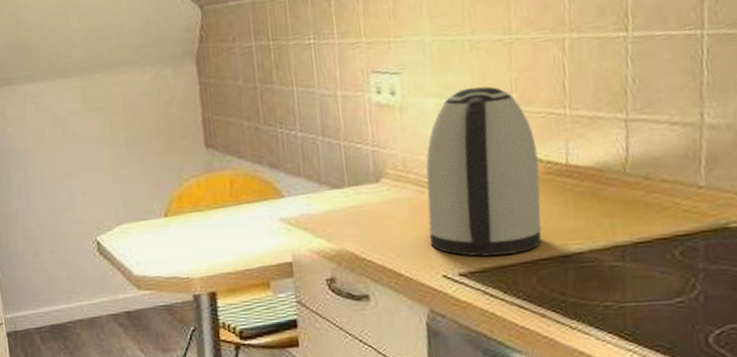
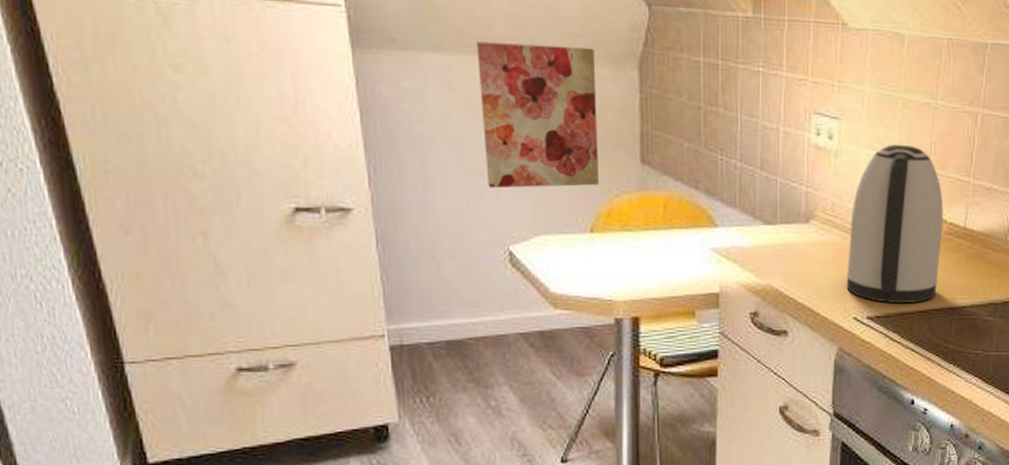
wall art: none [61,54,169,188] -> present [477,41,599,189]

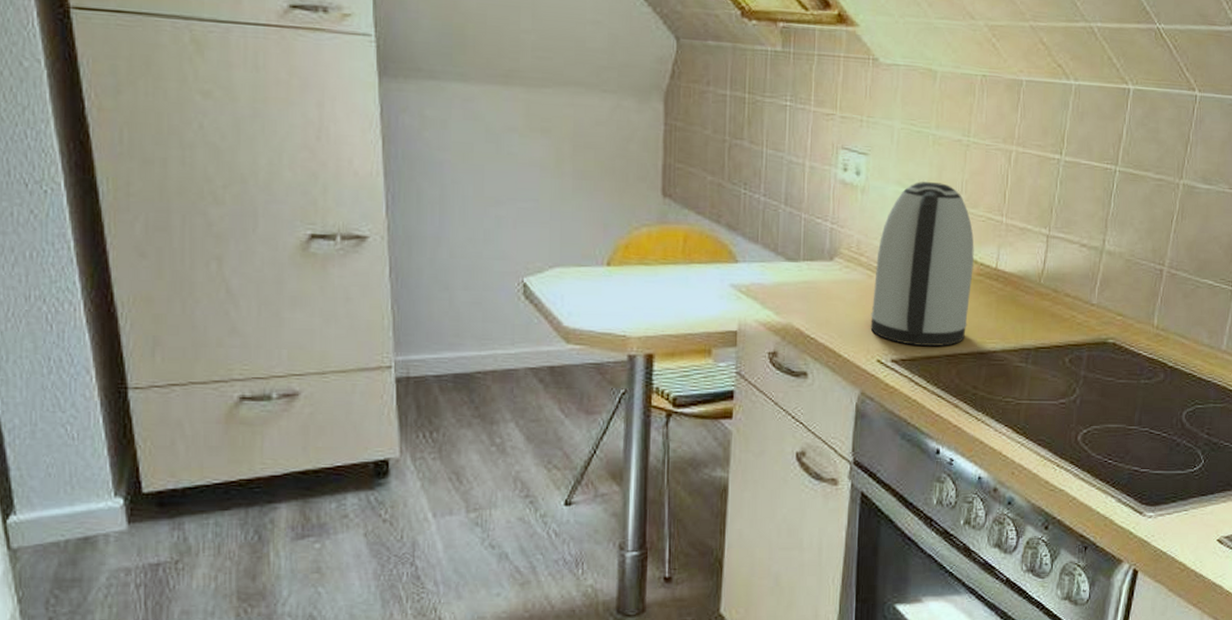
wall art: present [477,41,599,189] -> none [502,72,620,219]

